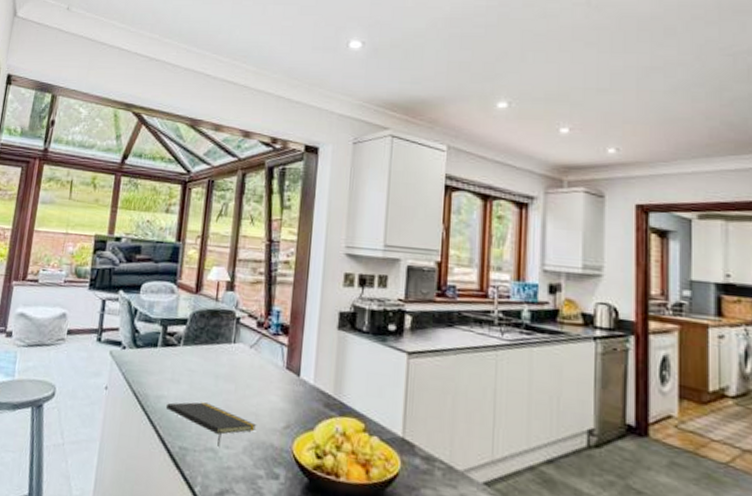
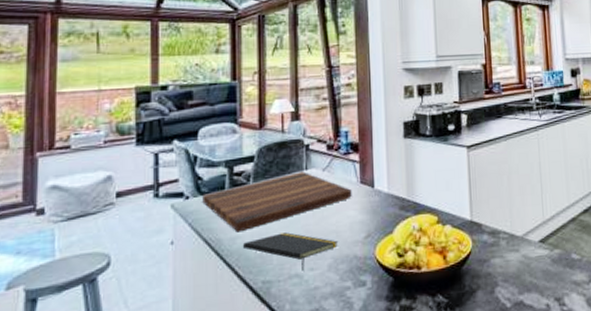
cutting board: none [136,343,277,392] -> present [202,171,352,232]

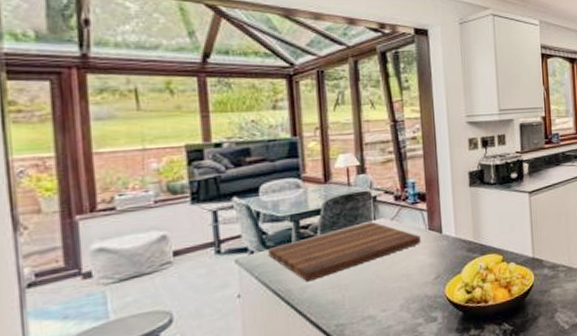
notepad: present [242,232,339,271] -> none [313,278,410,313]

